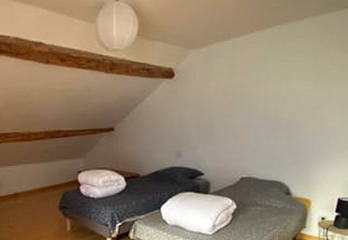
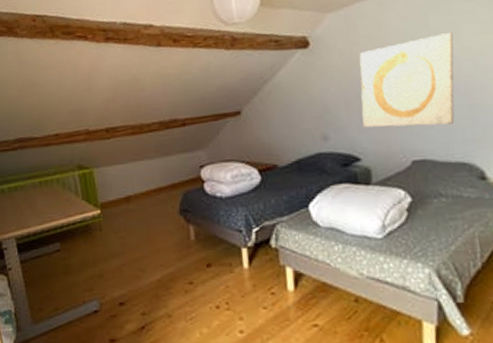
wall art: none [209,77,284,151] -> present [359,33,455,128]

